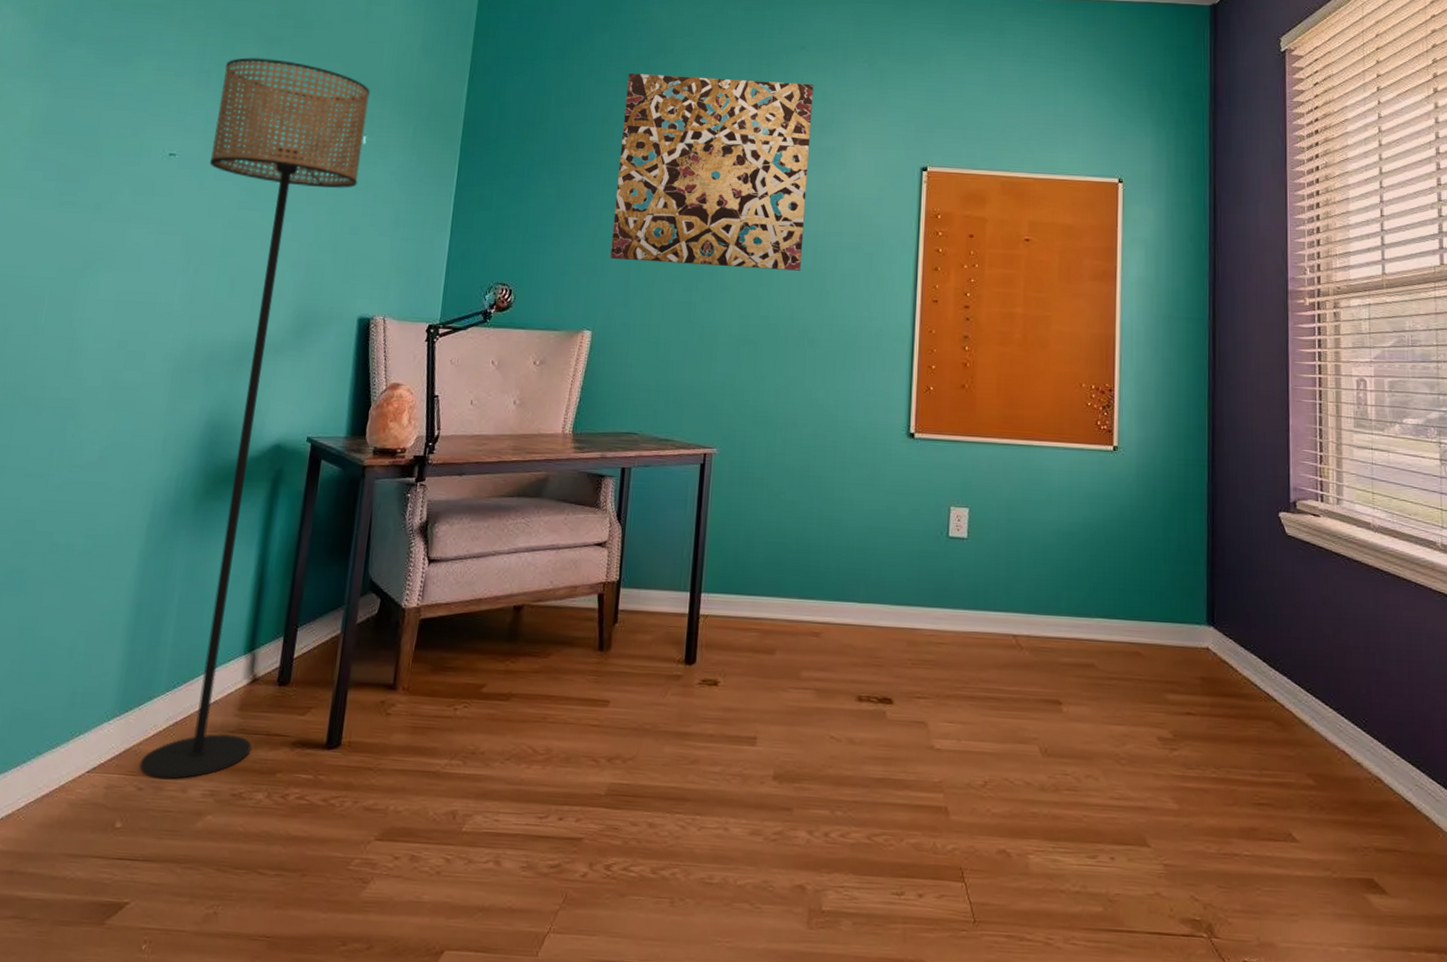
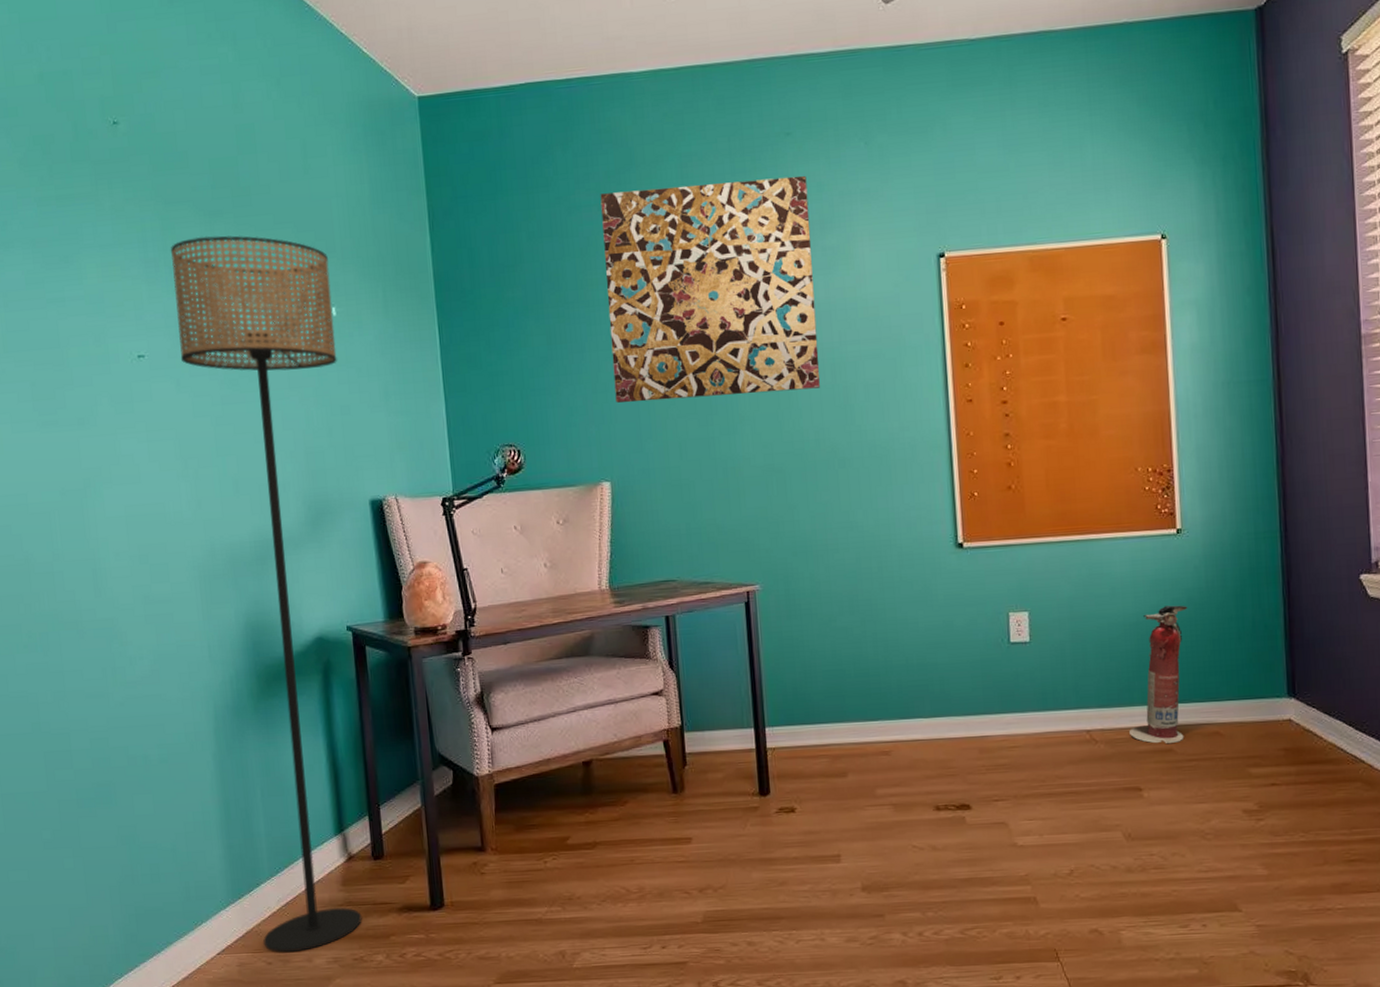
fire extinguisher: none [1054,519,1119,658] -> present [1129,605,1188,744]

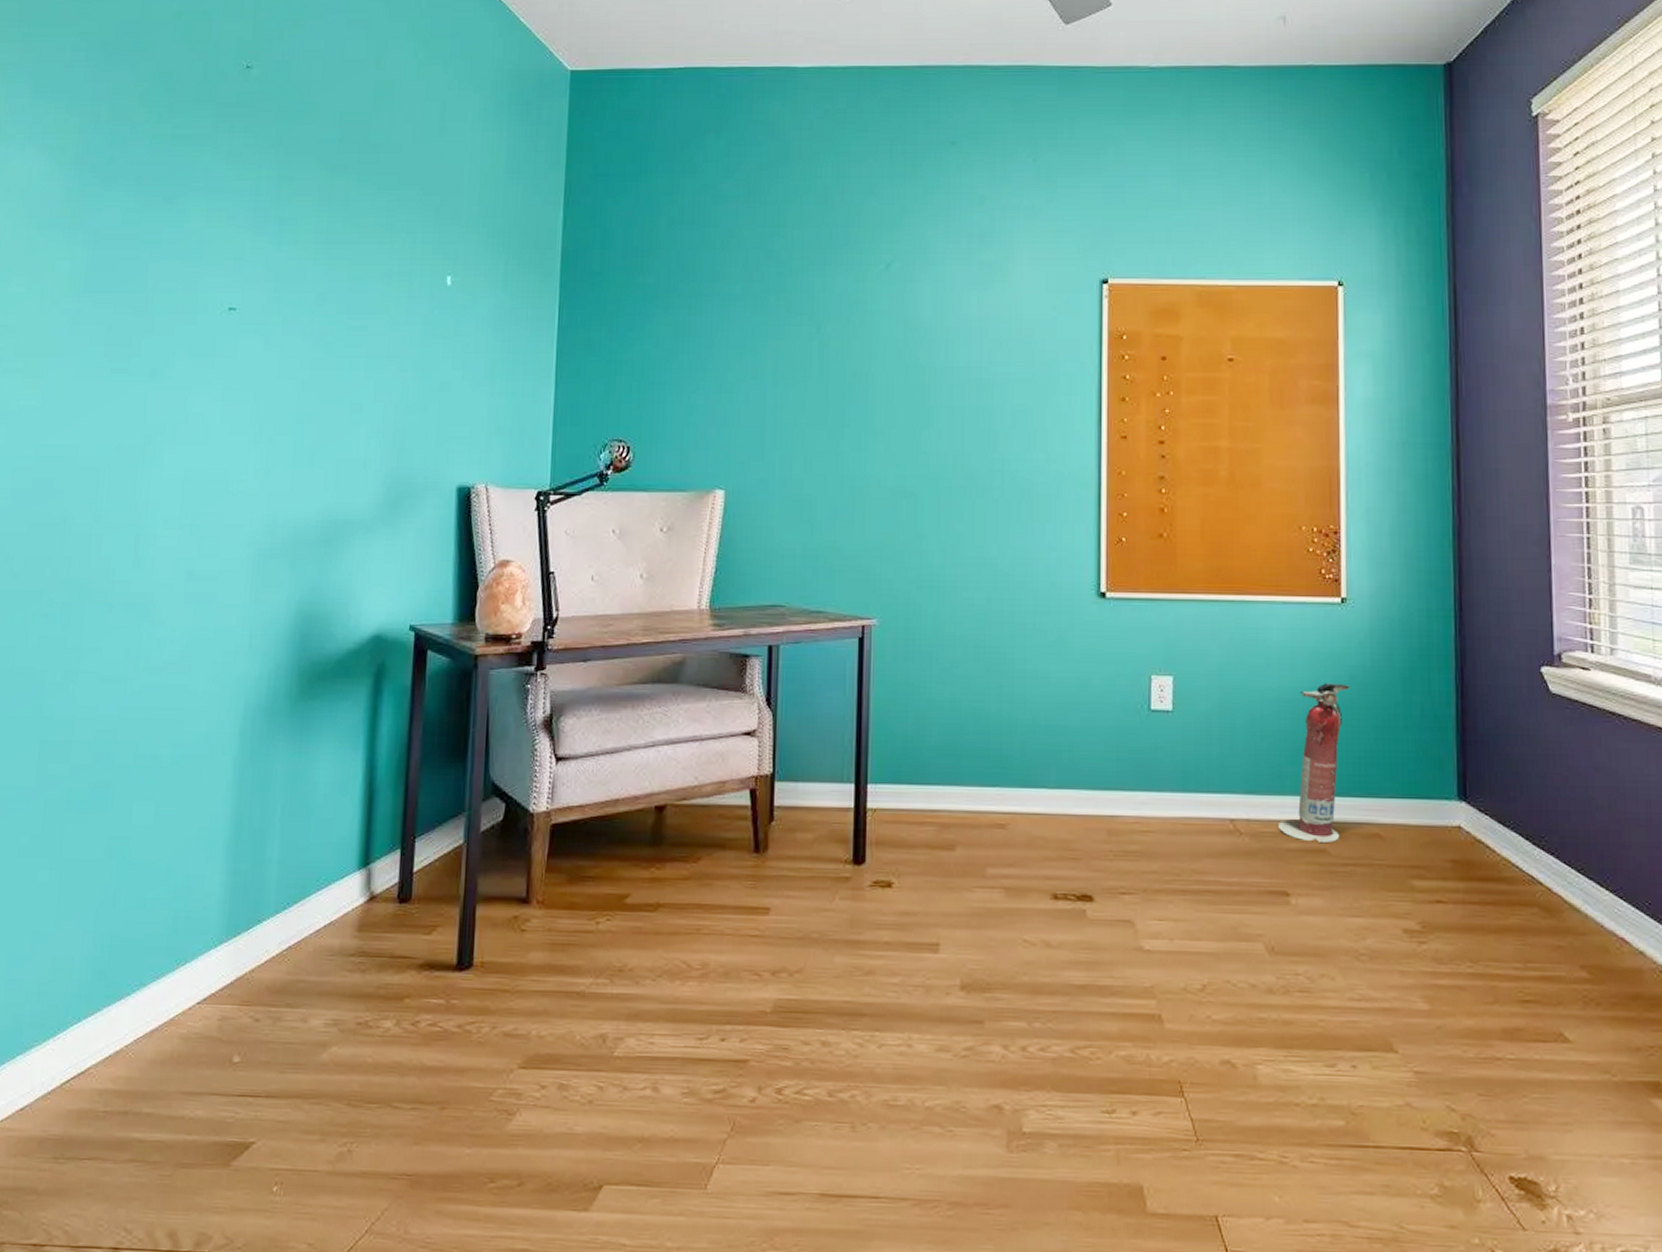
floor lamp: present [170,235,362,953] -> none [254,190,451,1009]
wall art: present [600,175,820,403] -> none [741,185,969,409]

